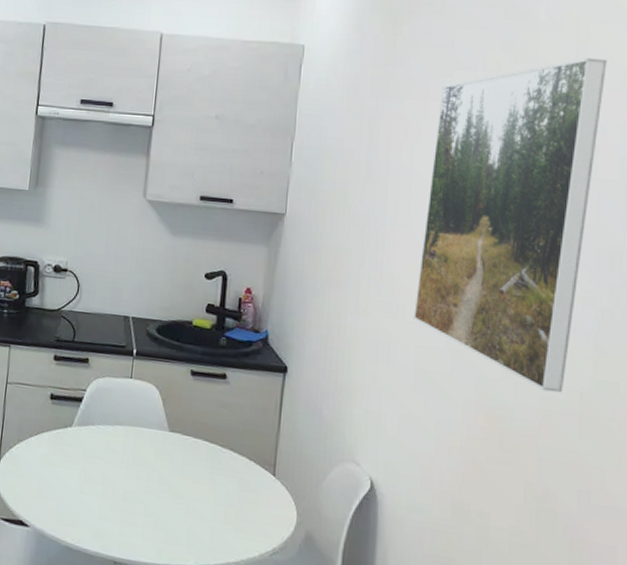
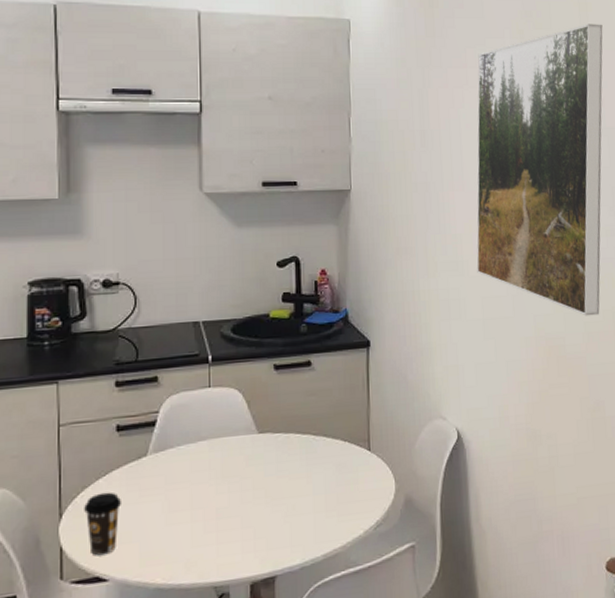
coffee cup: none [17,449,47,504] -> present [84,492,121,556]

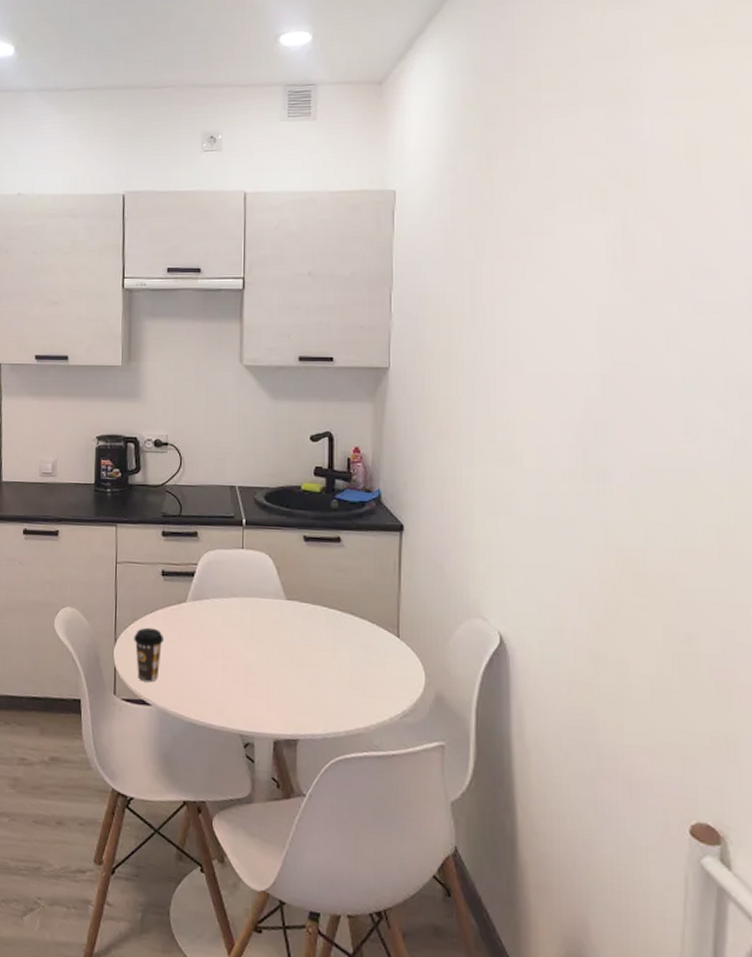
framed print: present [476,24,603,316] -> none [532,175,722,531]

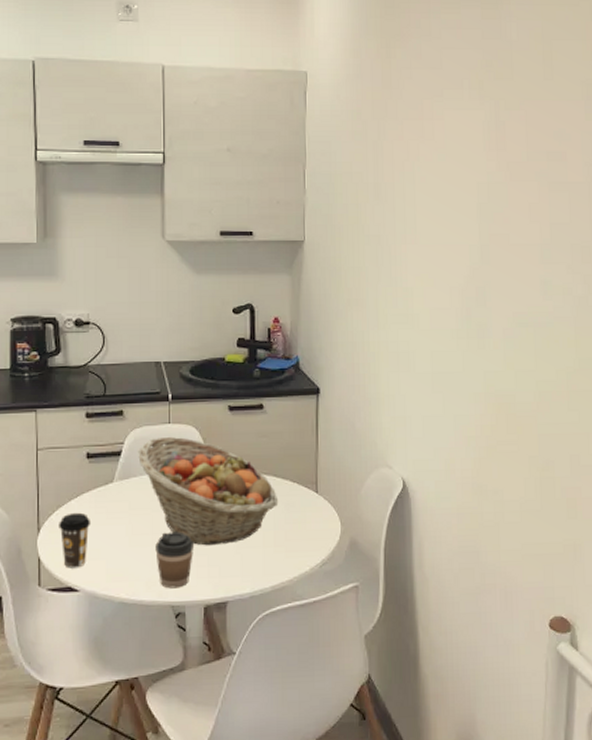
fruit basket: none [211,561,354,679] -> present [138,436,277,546]
coffee cup: none [226,658,265,718] -> present [155,531,195,589]

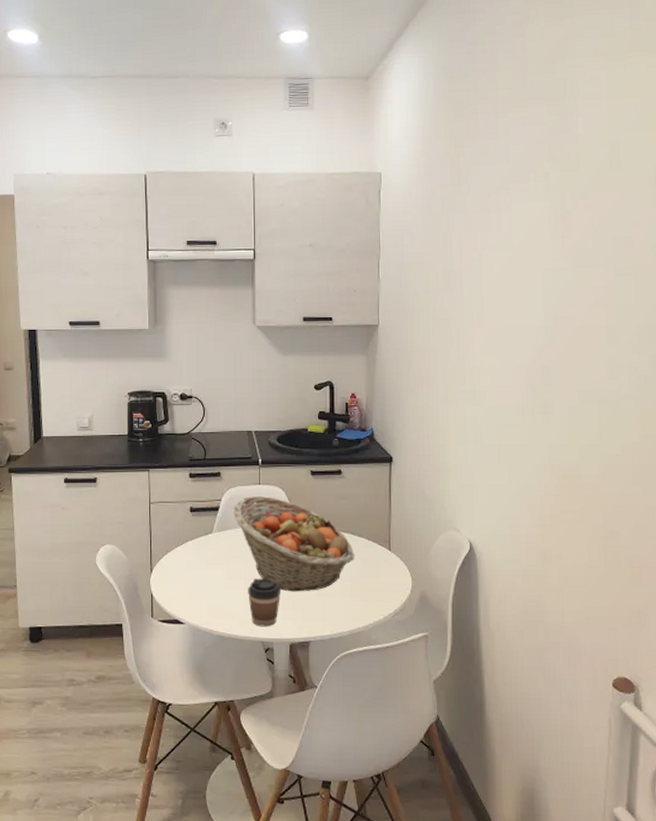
coffee cup: present [59,512,90,569] -> none [168,557,193,604]

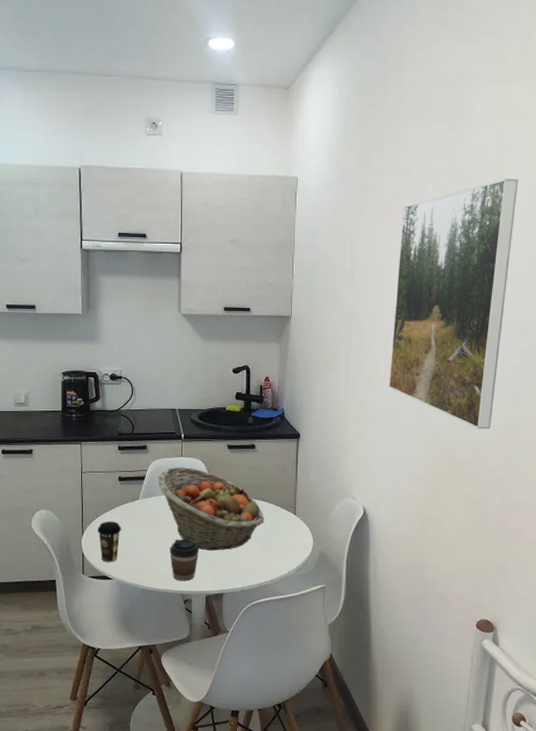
coffee cup: none [168,557,193,604] -> present [98,521,121,562]
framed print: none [493,162,636,449] -> present [389,178,518,430]

